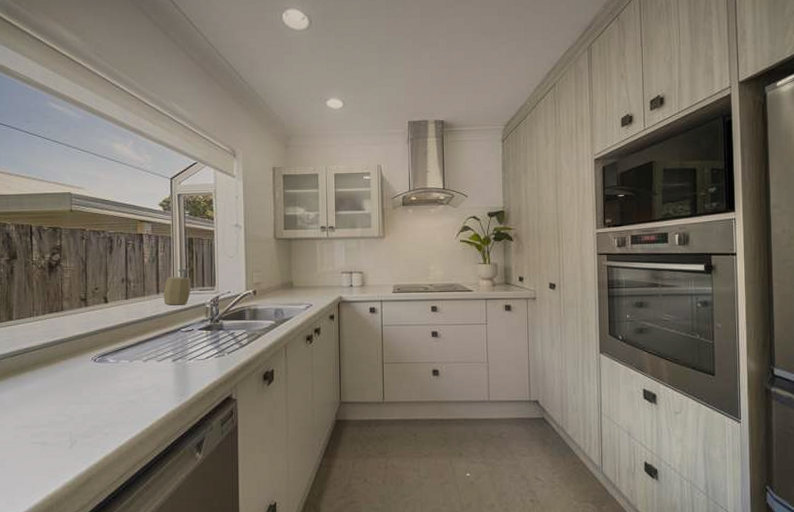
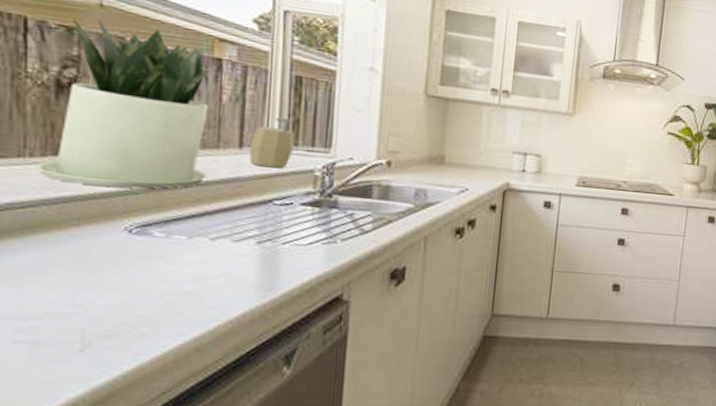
planter: none [40,219,139,331] -> present [36,18,210,189]

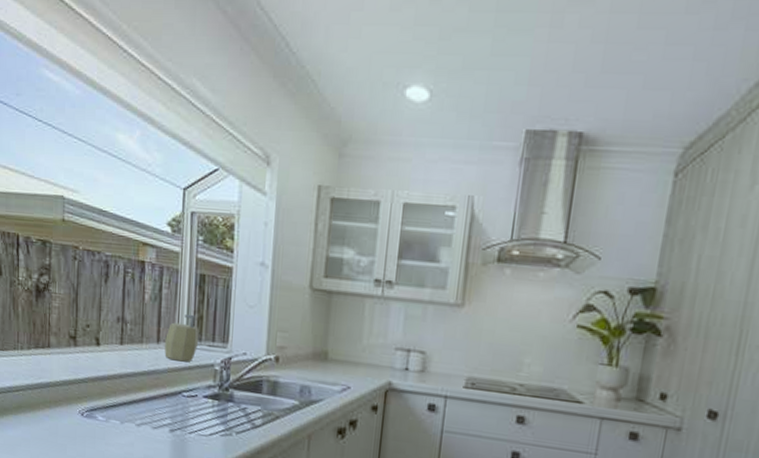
planter: present [36,18,210,189] -> none [25,231,136,379]

